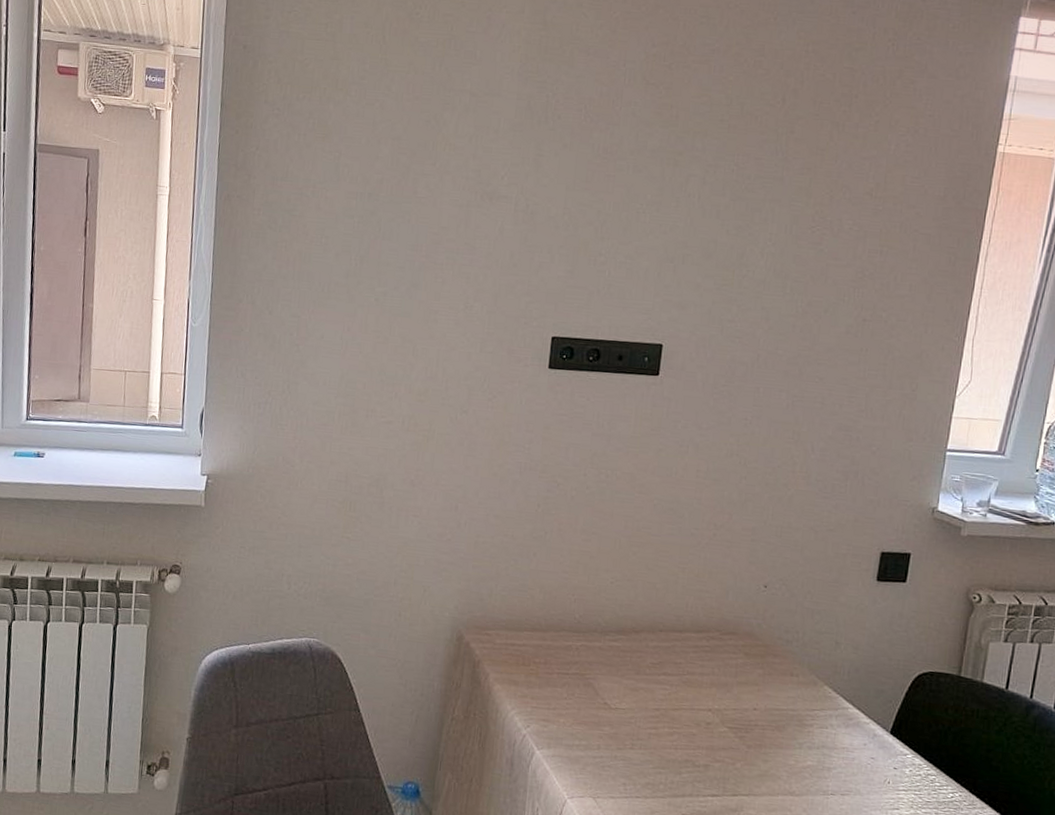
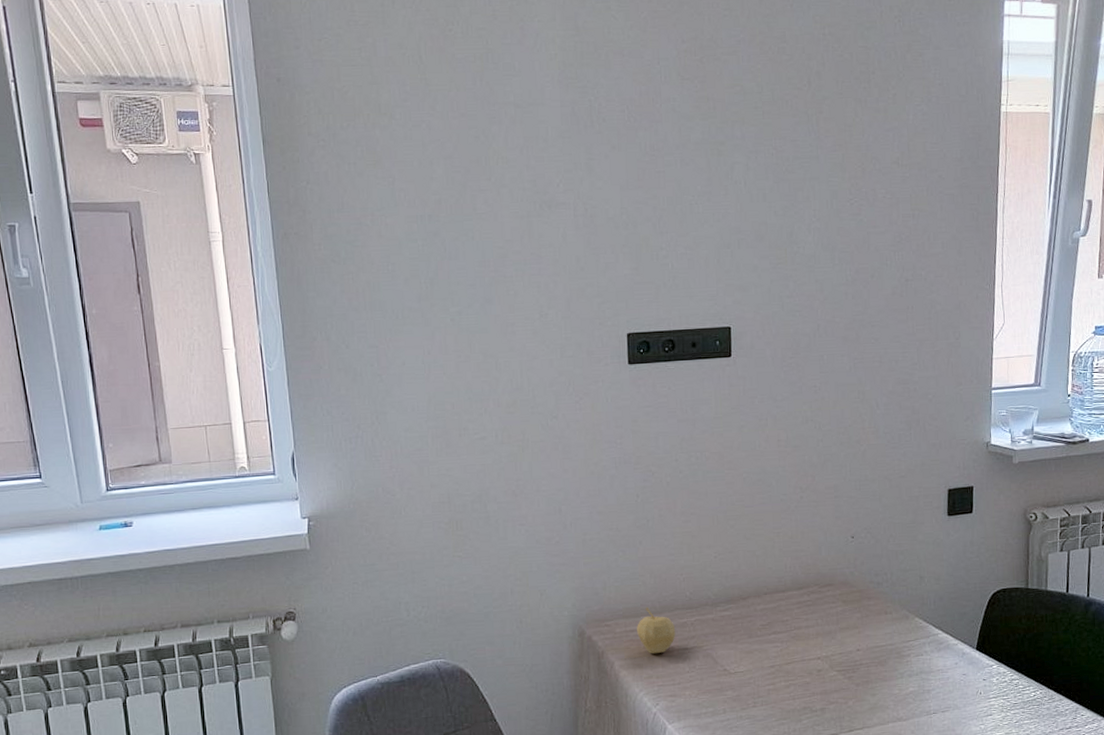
fruit: none [517,622,559,674] -> present [637,607,676,654]

